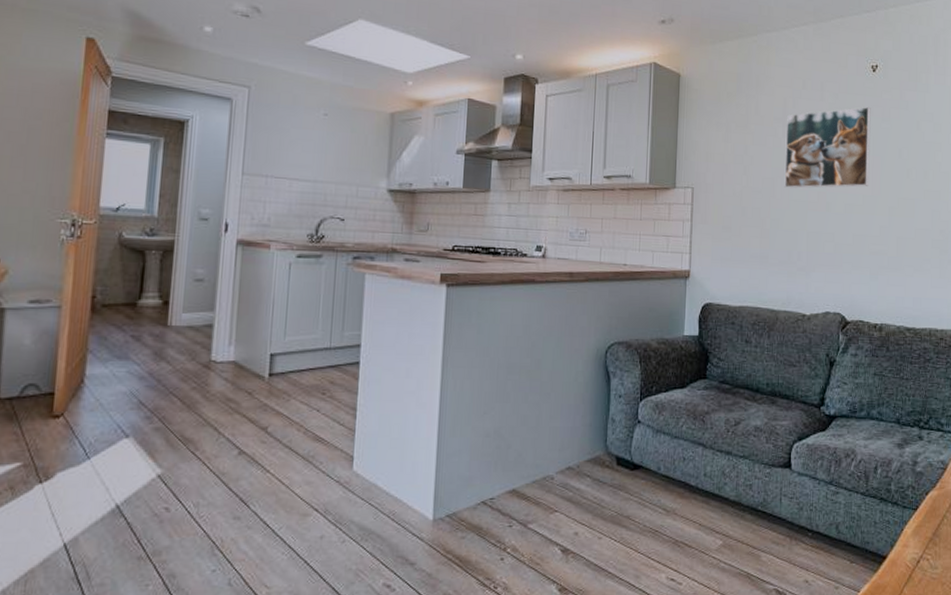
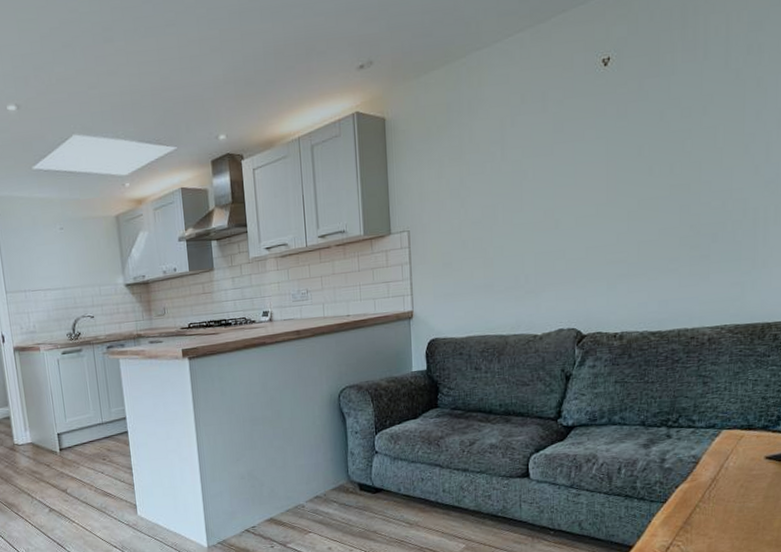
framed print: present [784,106,871,188] -> none [504,106,604,213]

